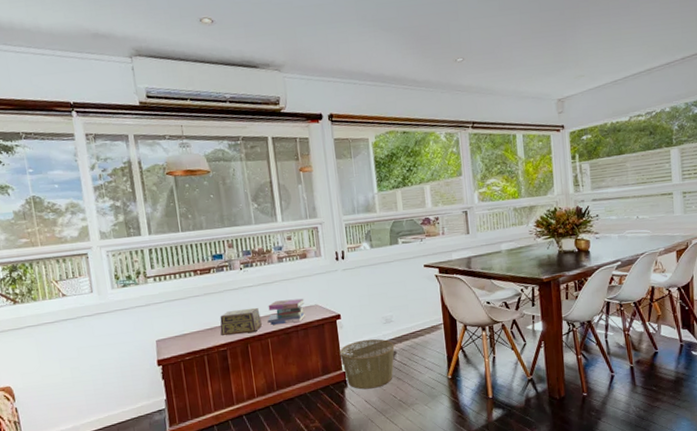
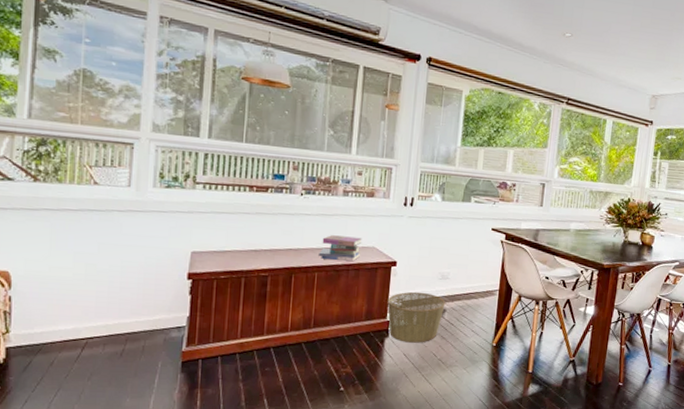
decorative box: present [219,307,263,335] -> none [265,235,313,263]

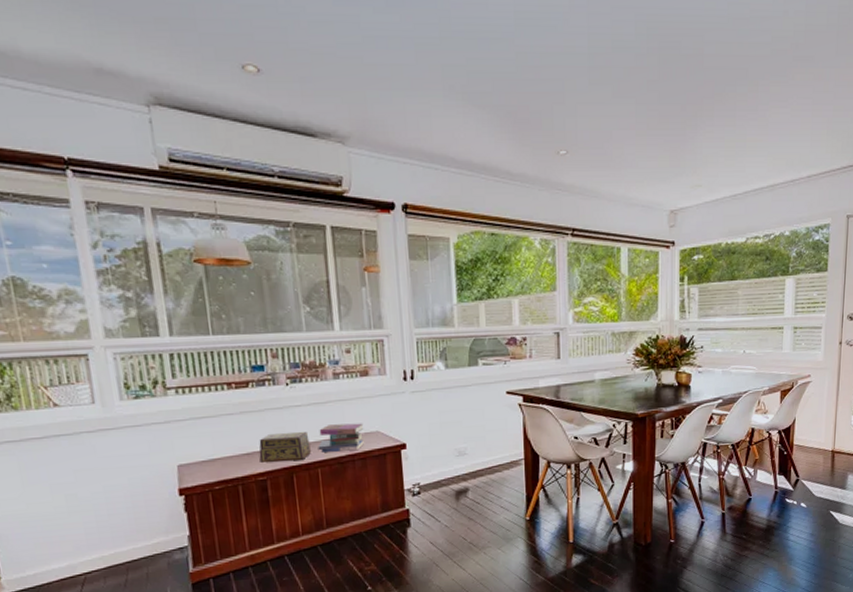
decorative box: none [265,235,313,263] -> present [259,431,312,462]
basket: present [387,291,446,343] -> none [402,473,467,530]

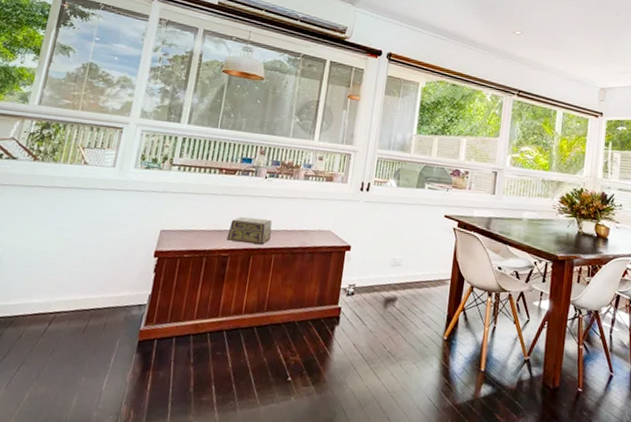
books: present [318,423,364,452] -> none [277,217,319,244]

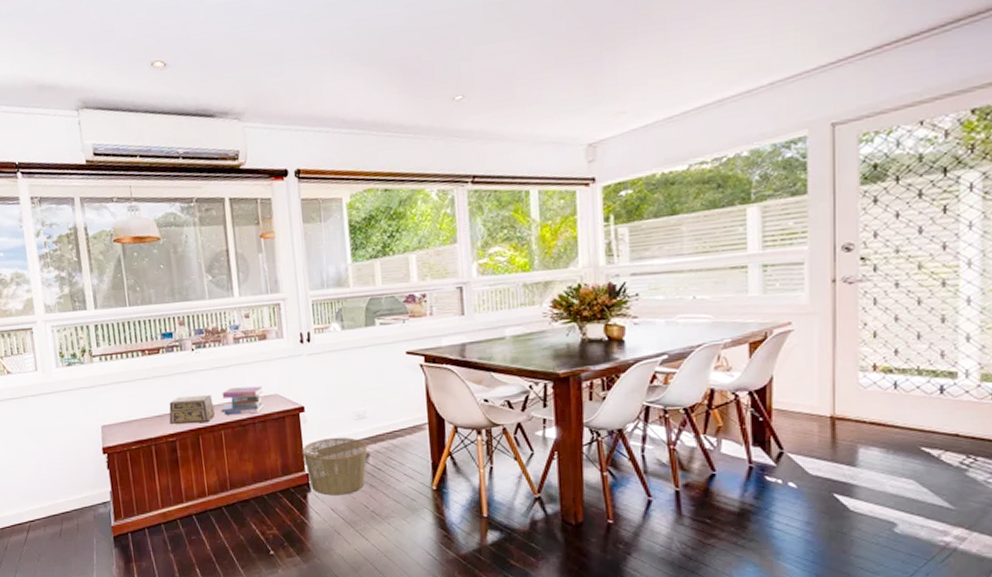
books: none [277,217,319,244] -> present [221,386,264,415]
basket: none [339,277,397,333] -> present [302,437,368,496]

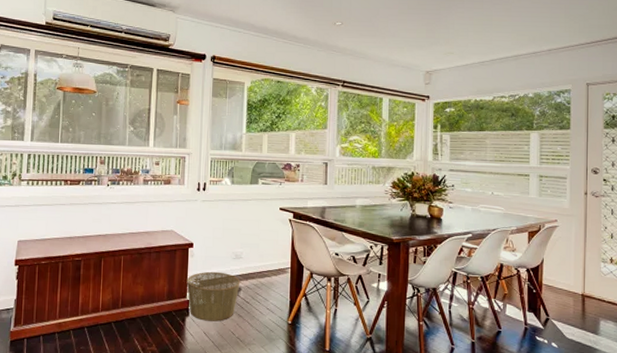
decorative box: present [169,394,216,424] -> none [78,223,119,247]
books: present [221,386,264,415] -> none [124,221,162,244]

